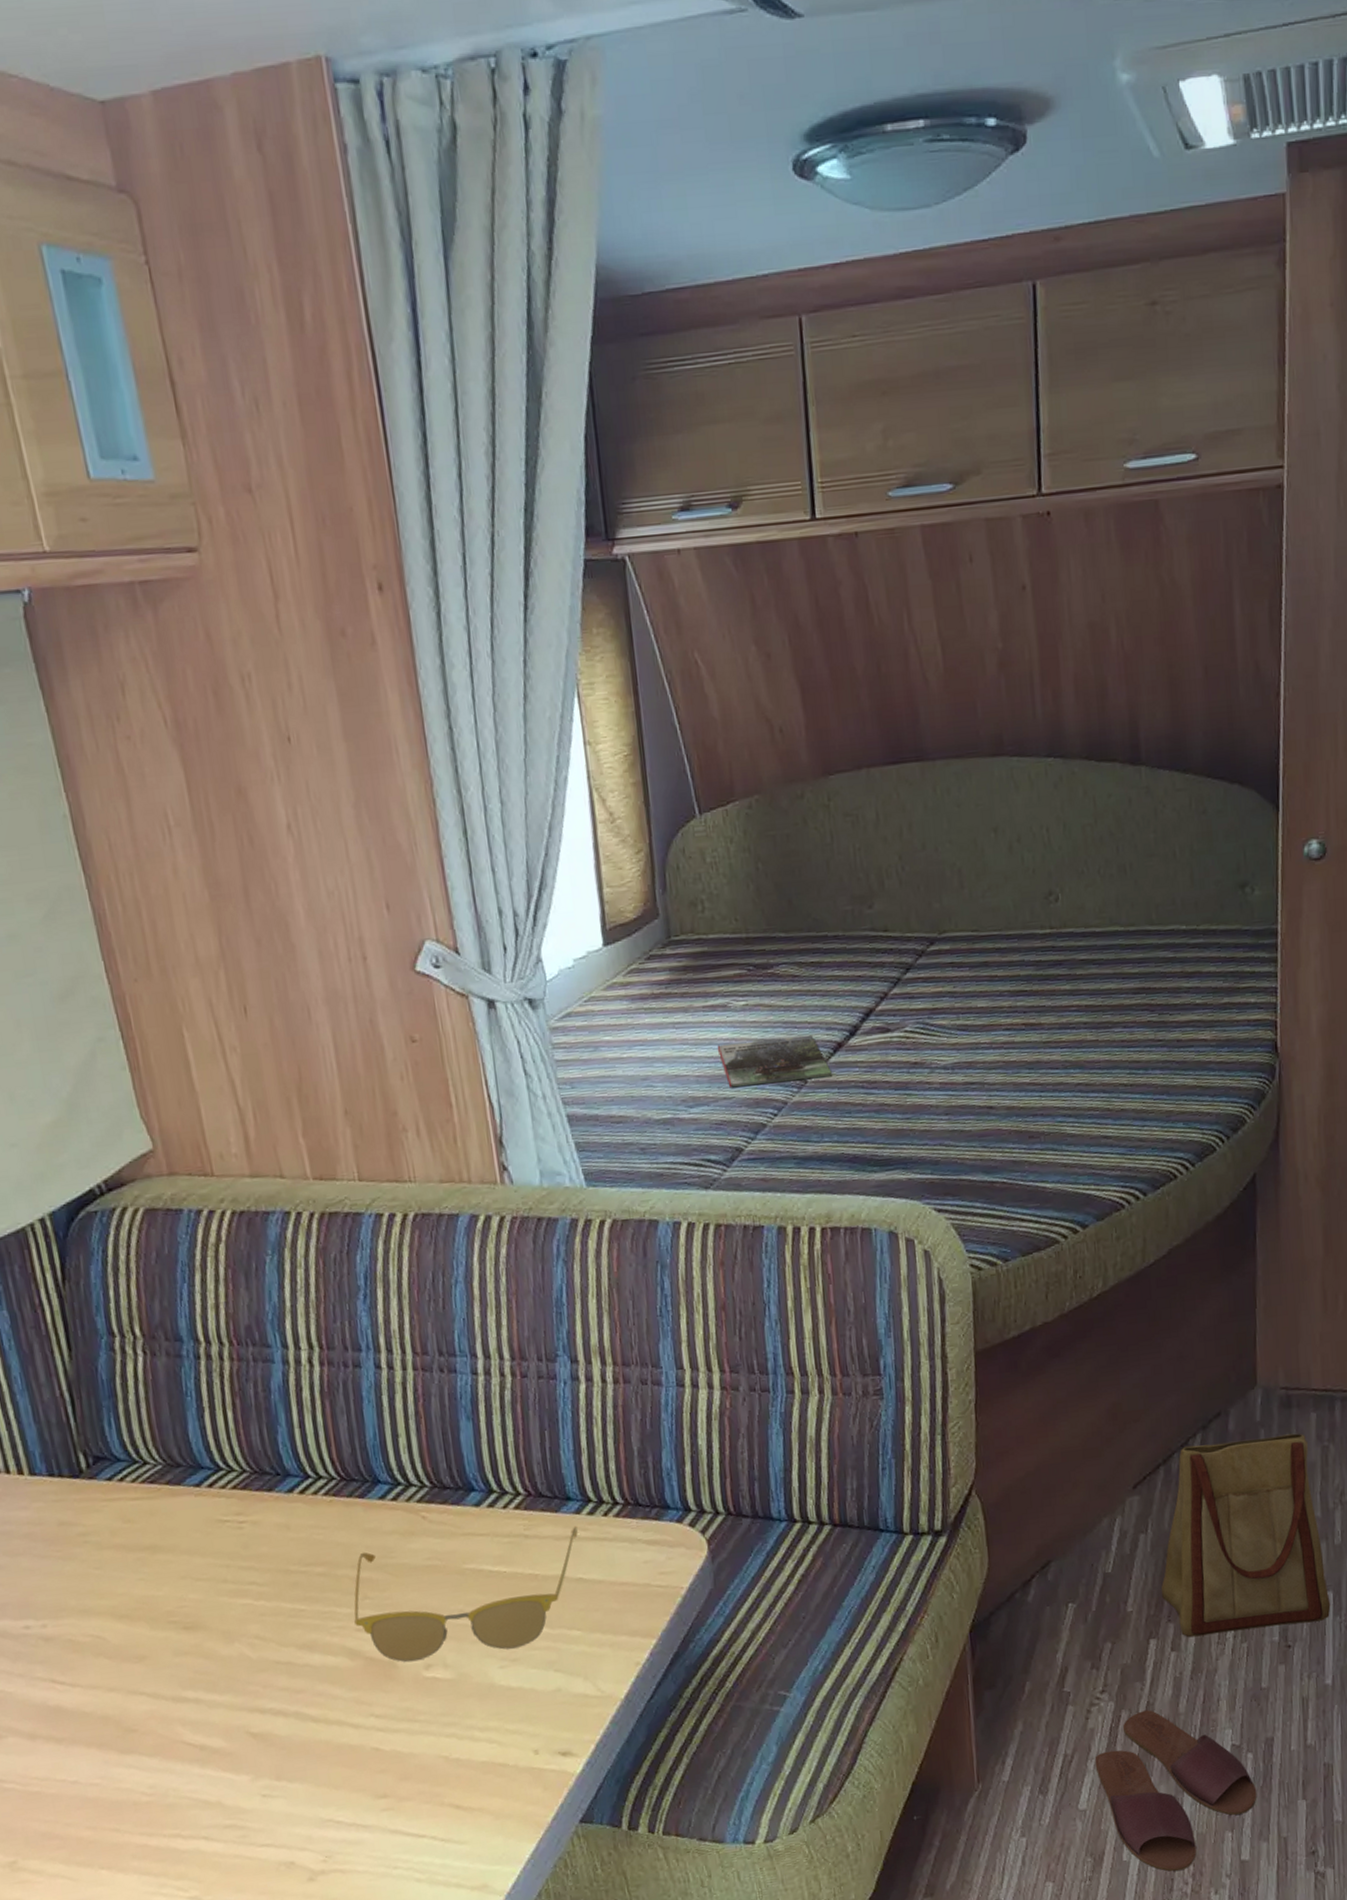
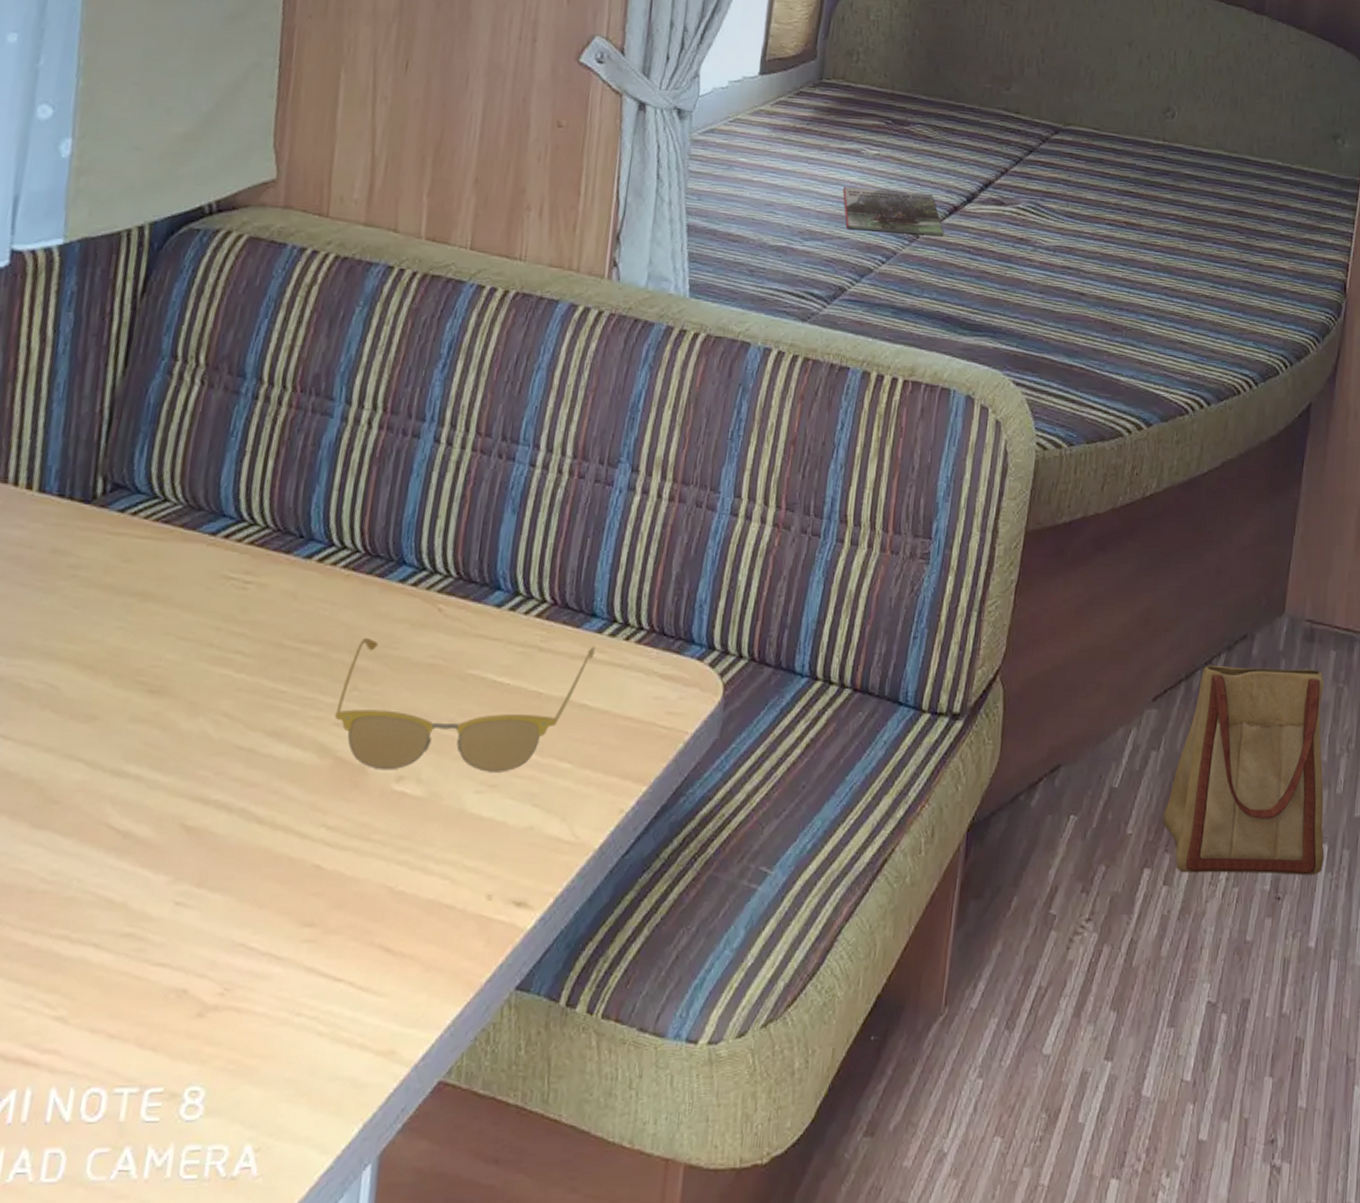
slippers: present [1094,1710,1257,1872] -> none [1067,948,1225,1142]

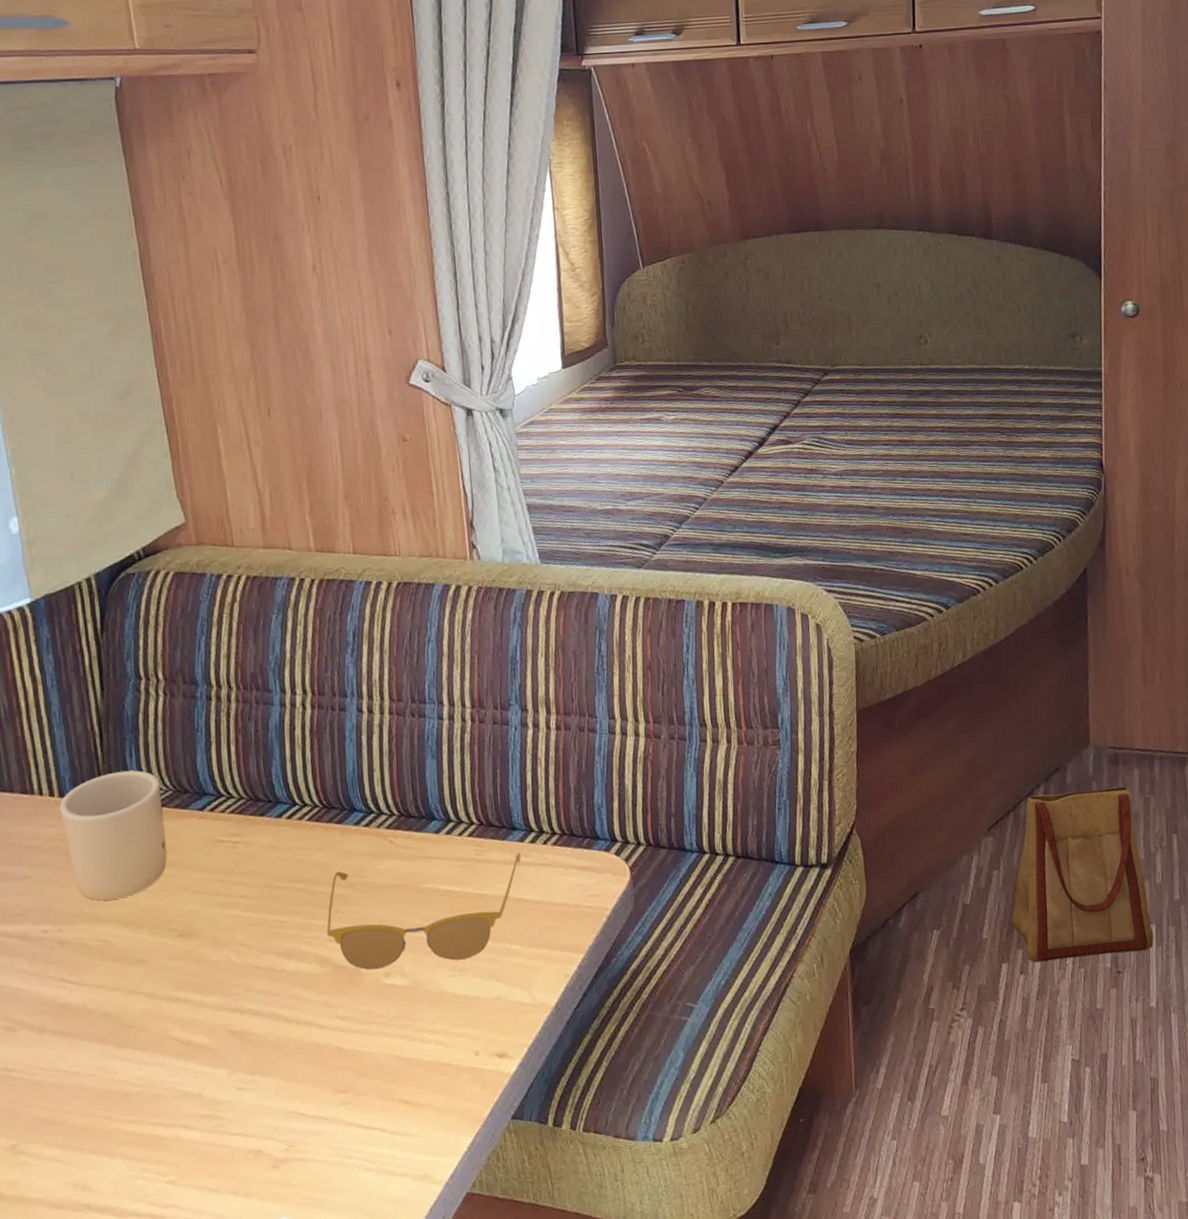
mug: none [30,470,170,633] -> present [59,770,167,901]
magazine: present [842,186,944,237] -> none [651,444,744,486]

